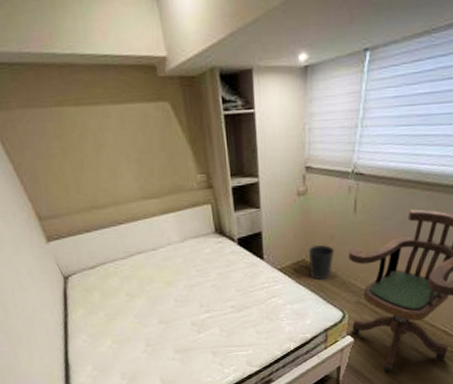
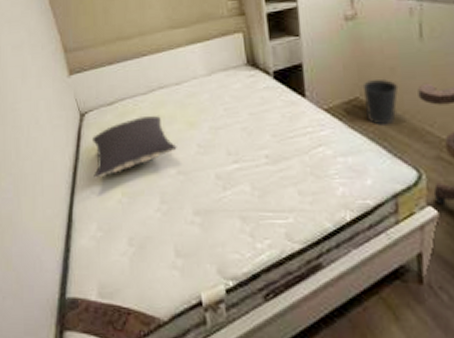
pillow: none [78,277,157,331] -> present [91,116,177,179]

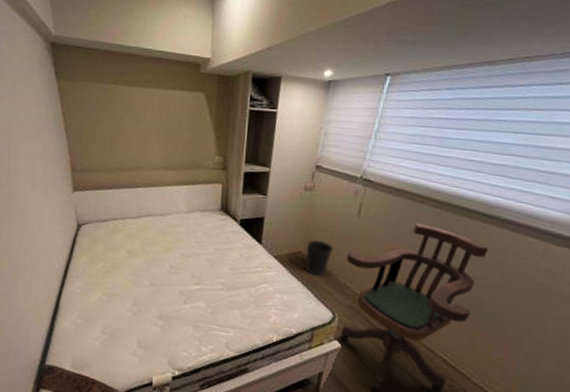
pillow: present [91,116,177,179] -> none [81,235,153,279]

